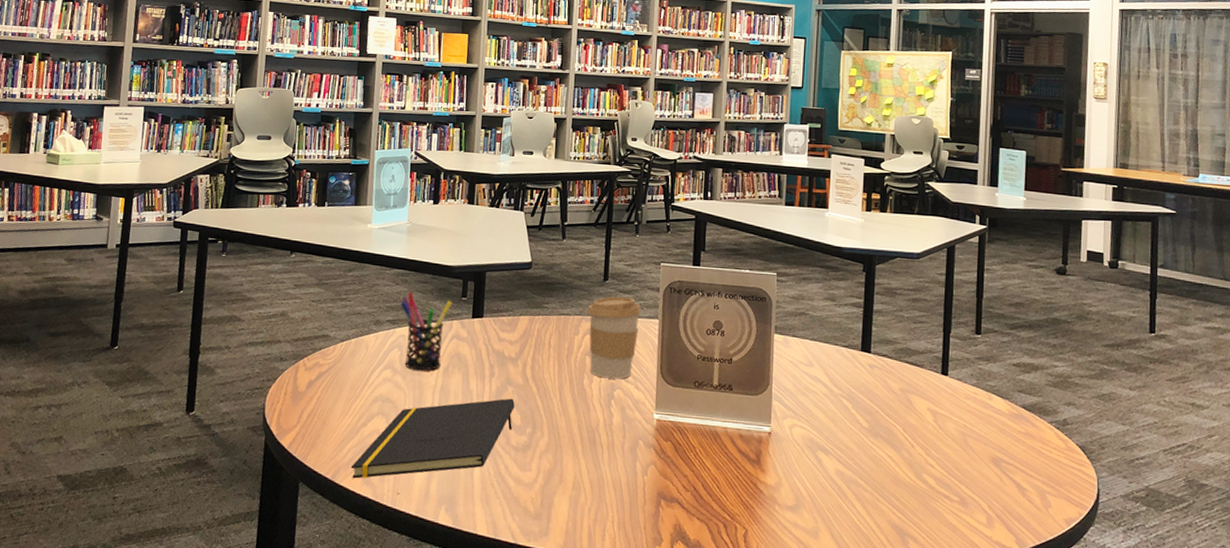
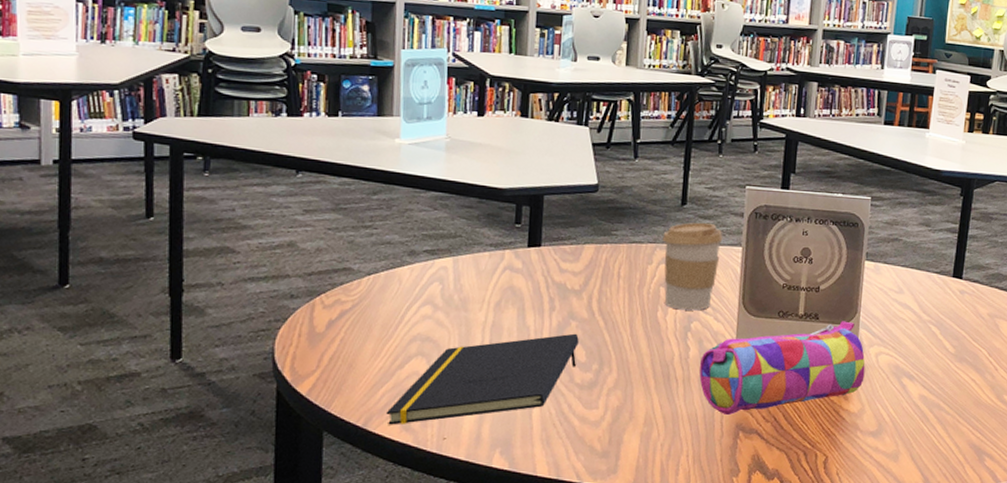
pen holder: present [400,292,453,371] -> none [439,218,504,306]
pencil case: none [623,392,780,482] -> present [699,321,866,415]

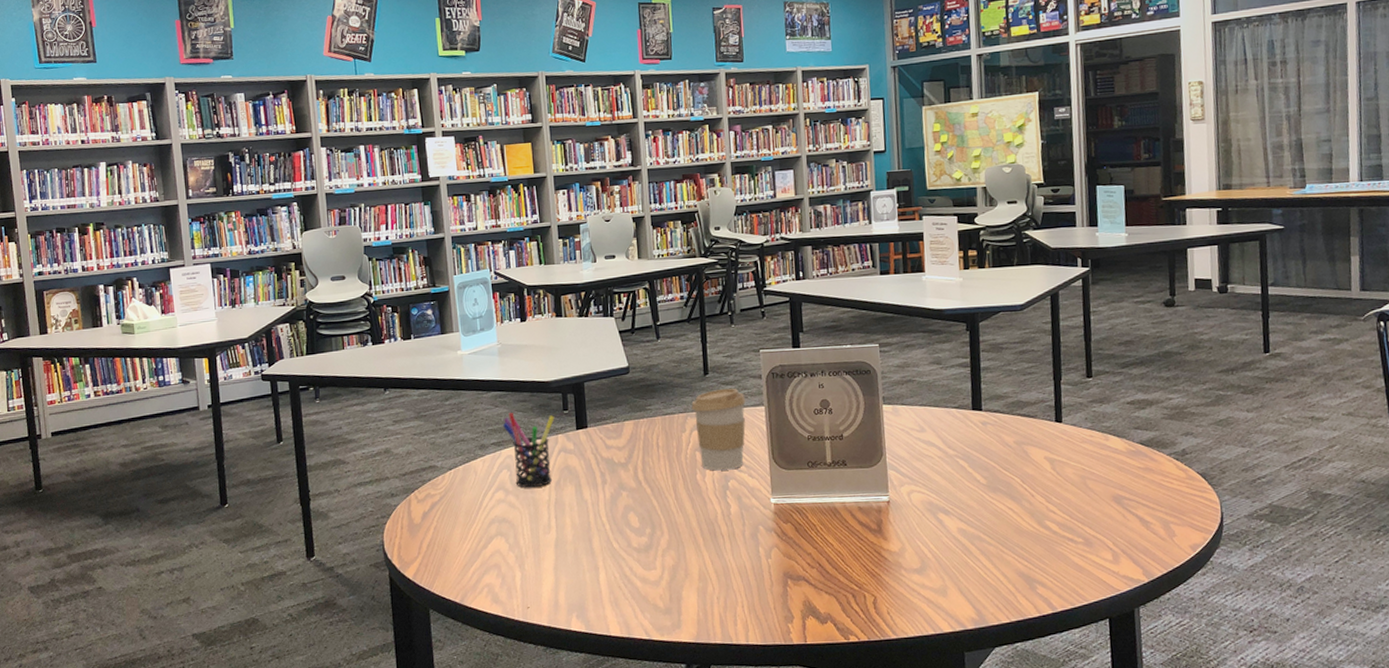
notepad: present [386,333,579,425] -> none [477,502,631,599]
pen holder: none [439,218,504,306] -> present [502,413,555,488]
pencil case: present [699,321,866,415] -> none [742,464,900,564]

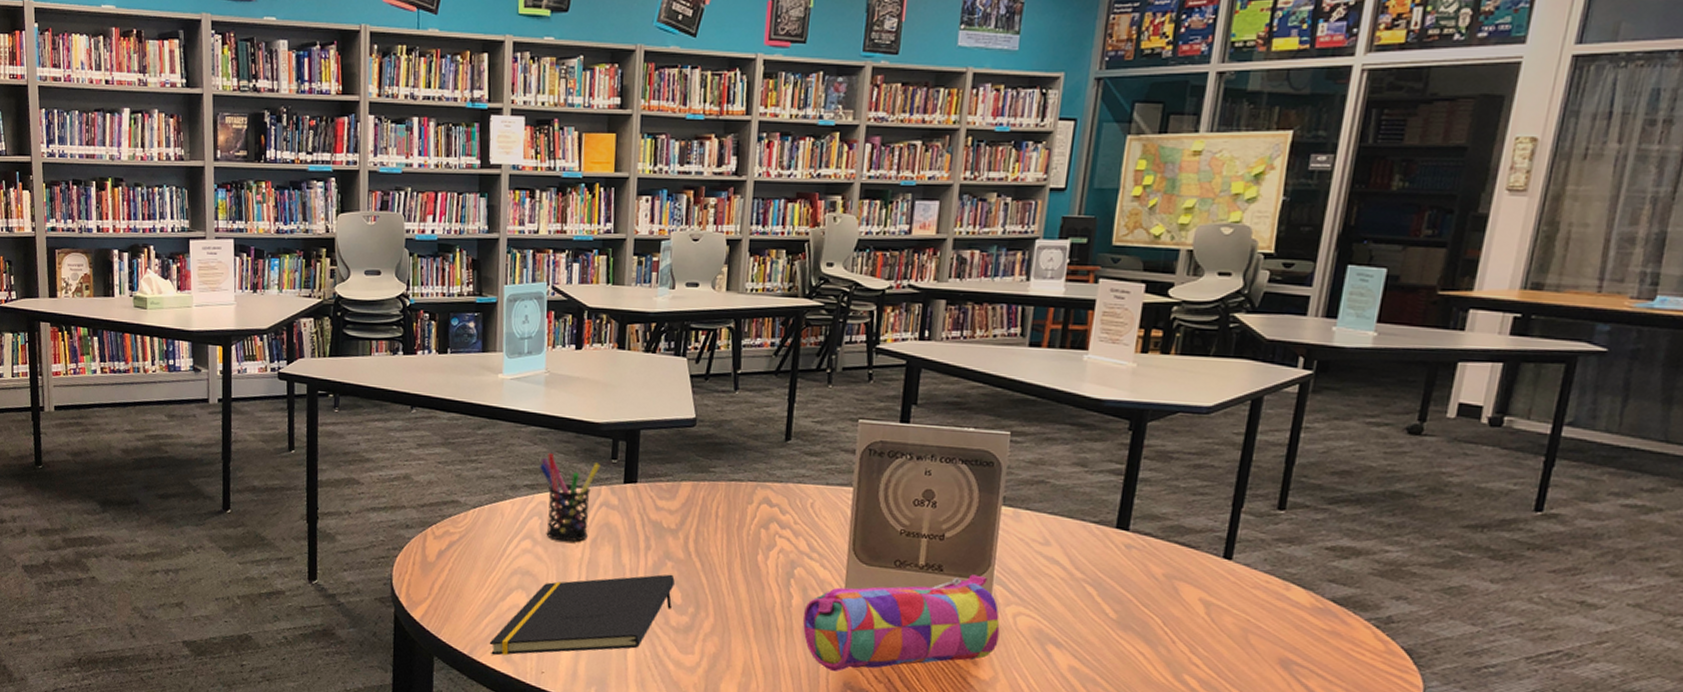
notepad: none [477,502,631,599] -> present [489,574,675,656]
coffee cup: present [691,388,746,471] -> none [764,459,832,556]
pencil case: none [742,464,900,564] -> present [803,574,1000,672]

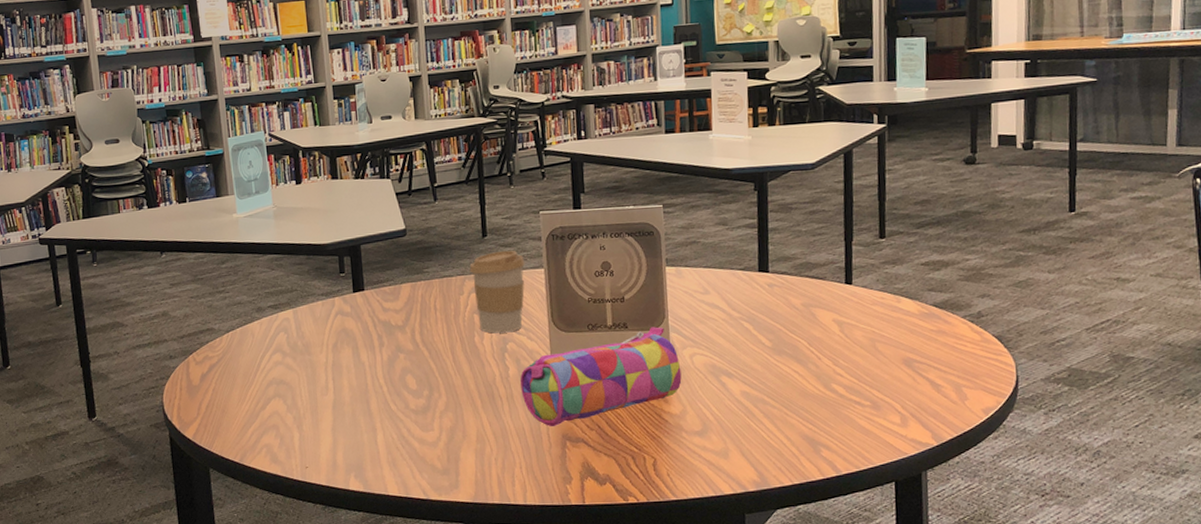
notepad: present [489,574,675,656] -> none [256,364,409,459]
pen holder: present [539,453,601,542] -> none [278,276,331,351]
coffee cup: none [764,459,832,556] -> present [469,250,525,333]

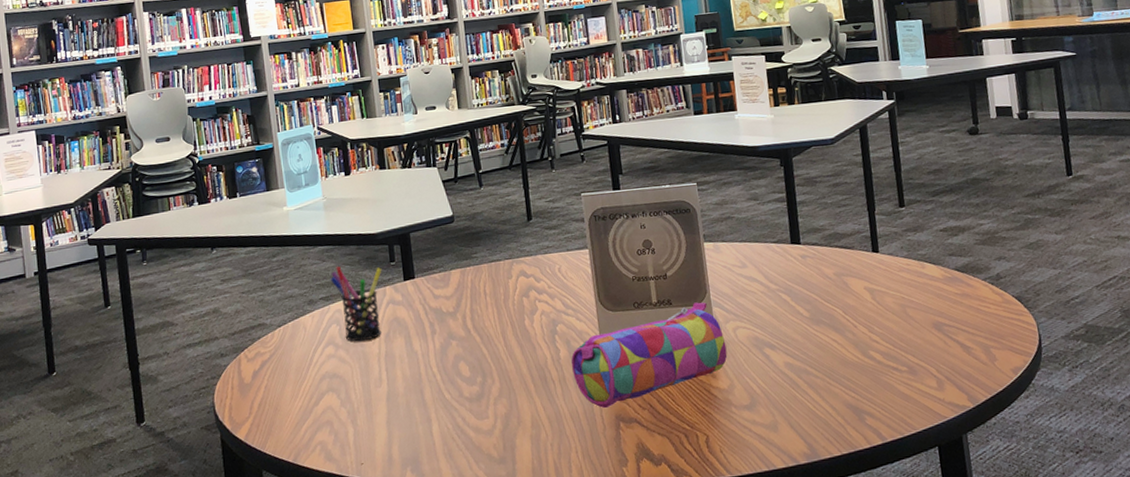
pen holder: none [278,276,331,351] -> present [330,266,382,342]
coffee cup: present [469,250,525,333] -> none [516,232,571,316]

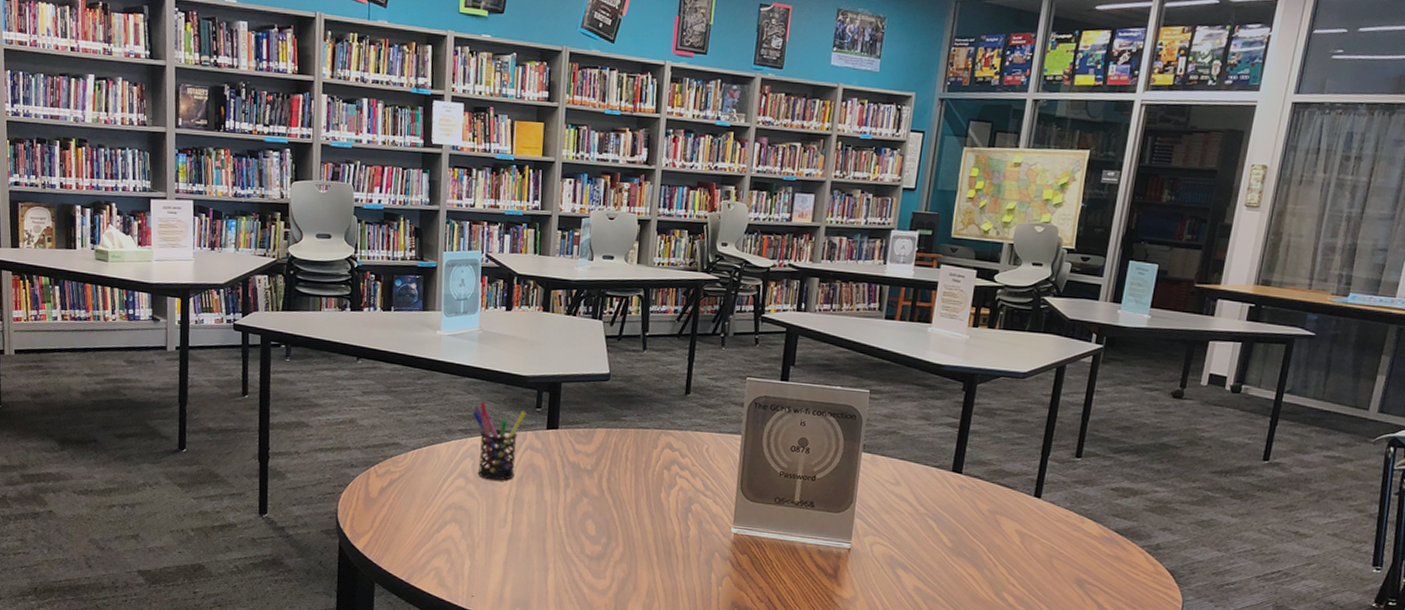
pencil case: present [571,302,728,408] -> none [698,509,860,593]

